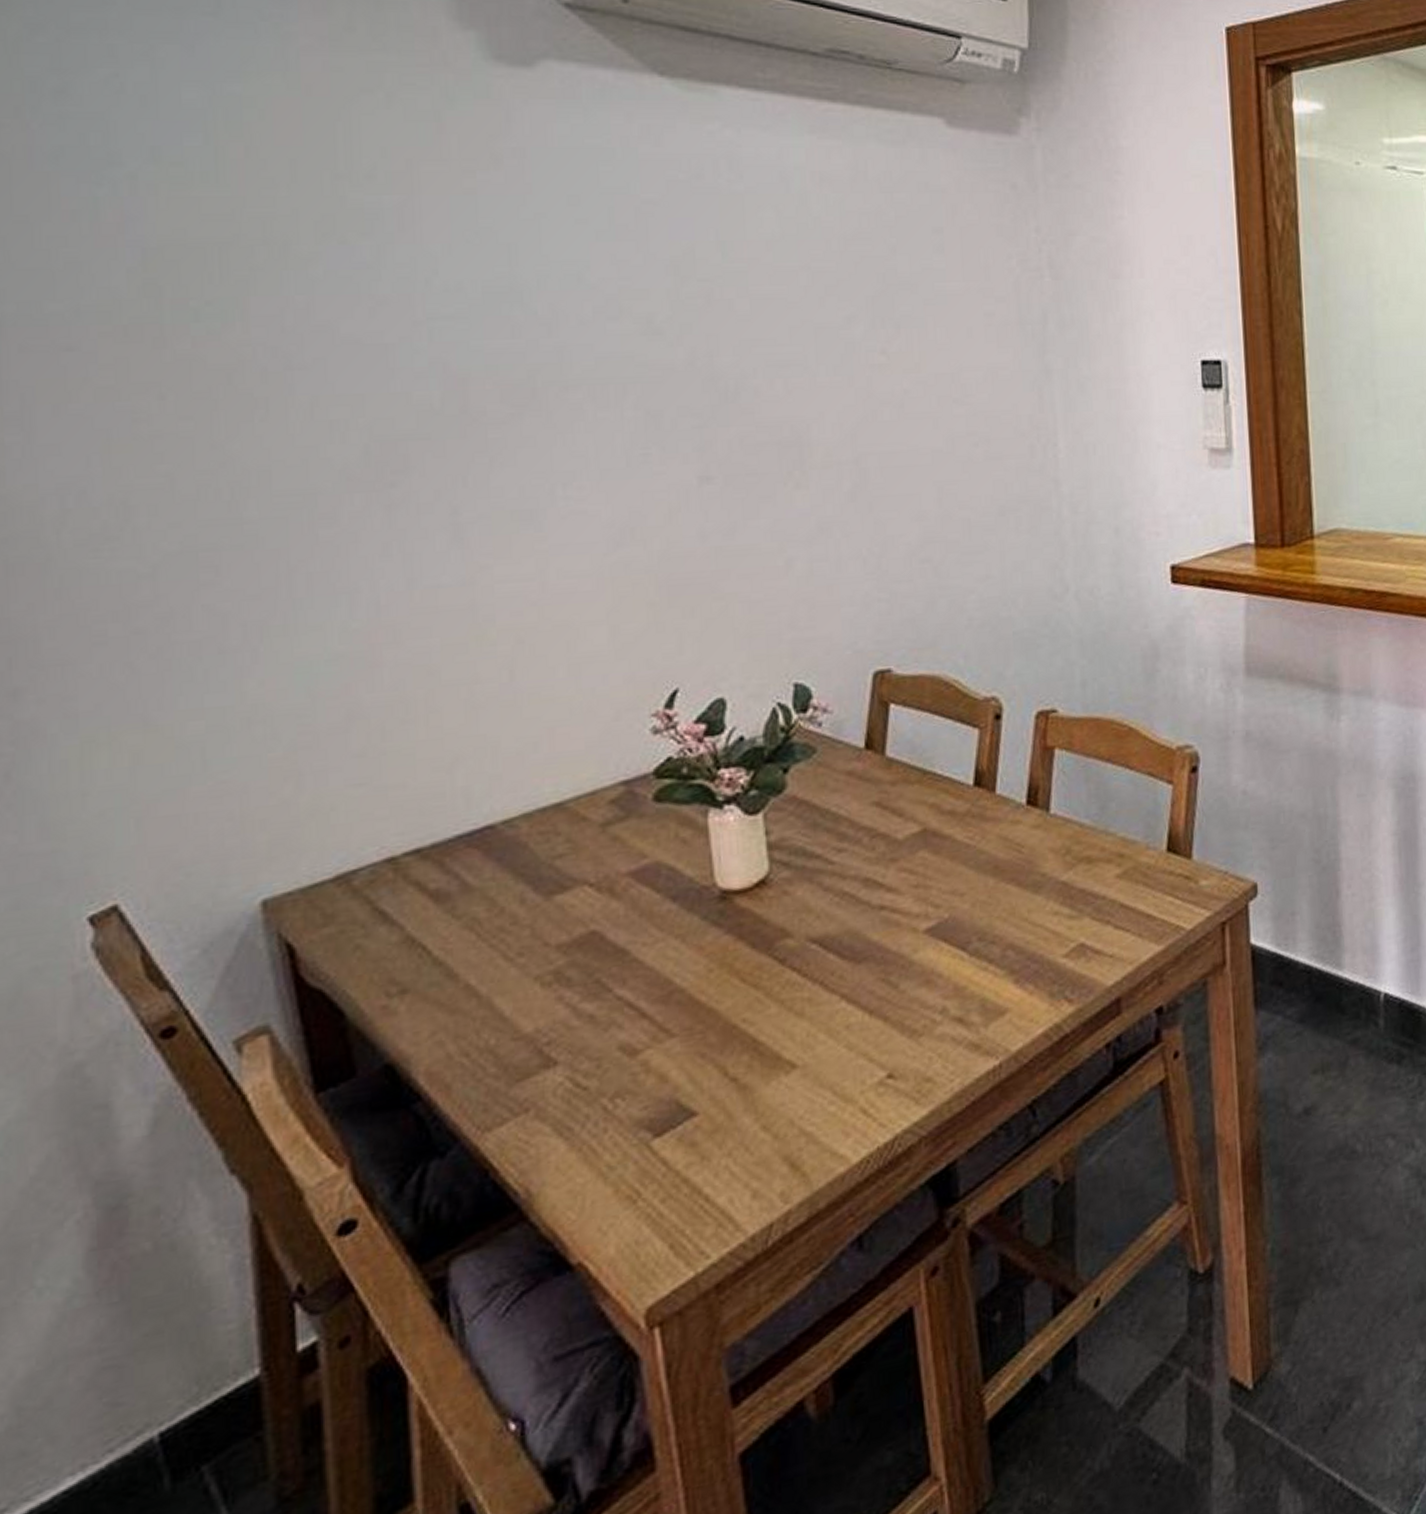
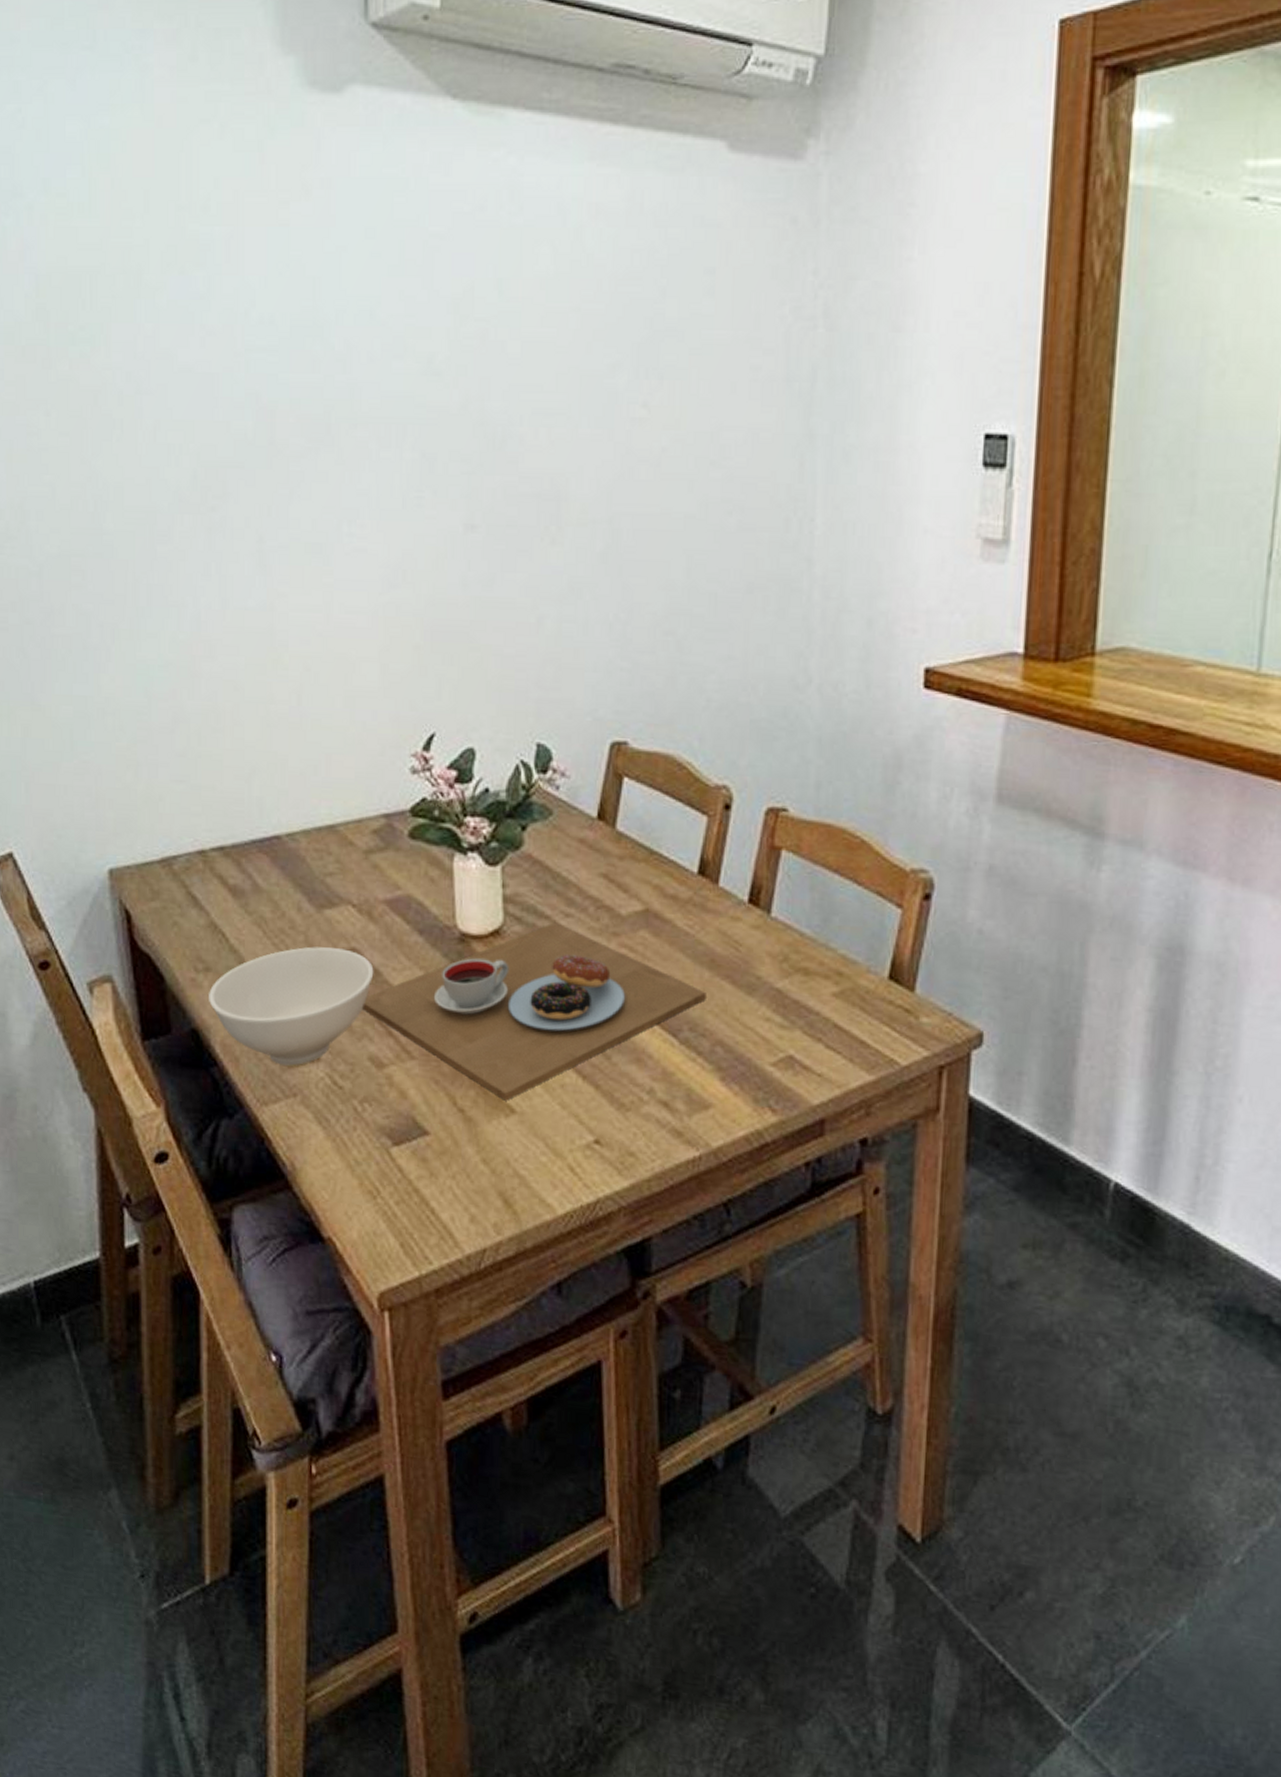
bowl: none [407,934,620,1081] -> present [209,946,374,1066]
place setting: none [608,860,993,1057] -> present [363,922,706,1101]

